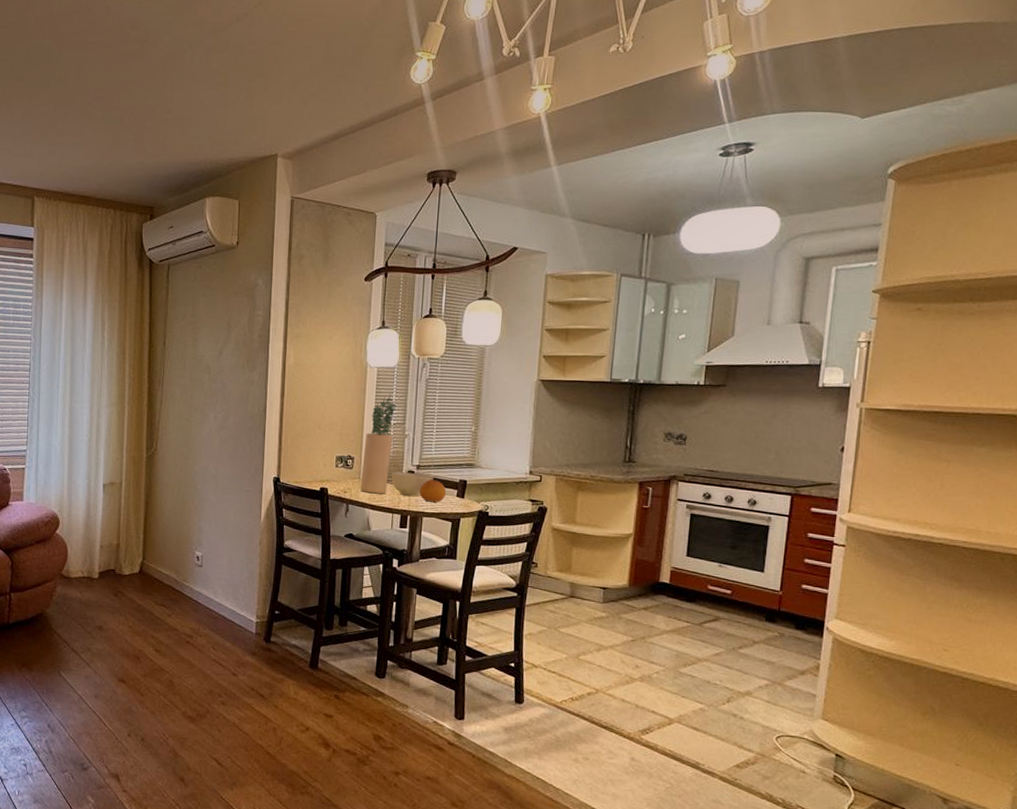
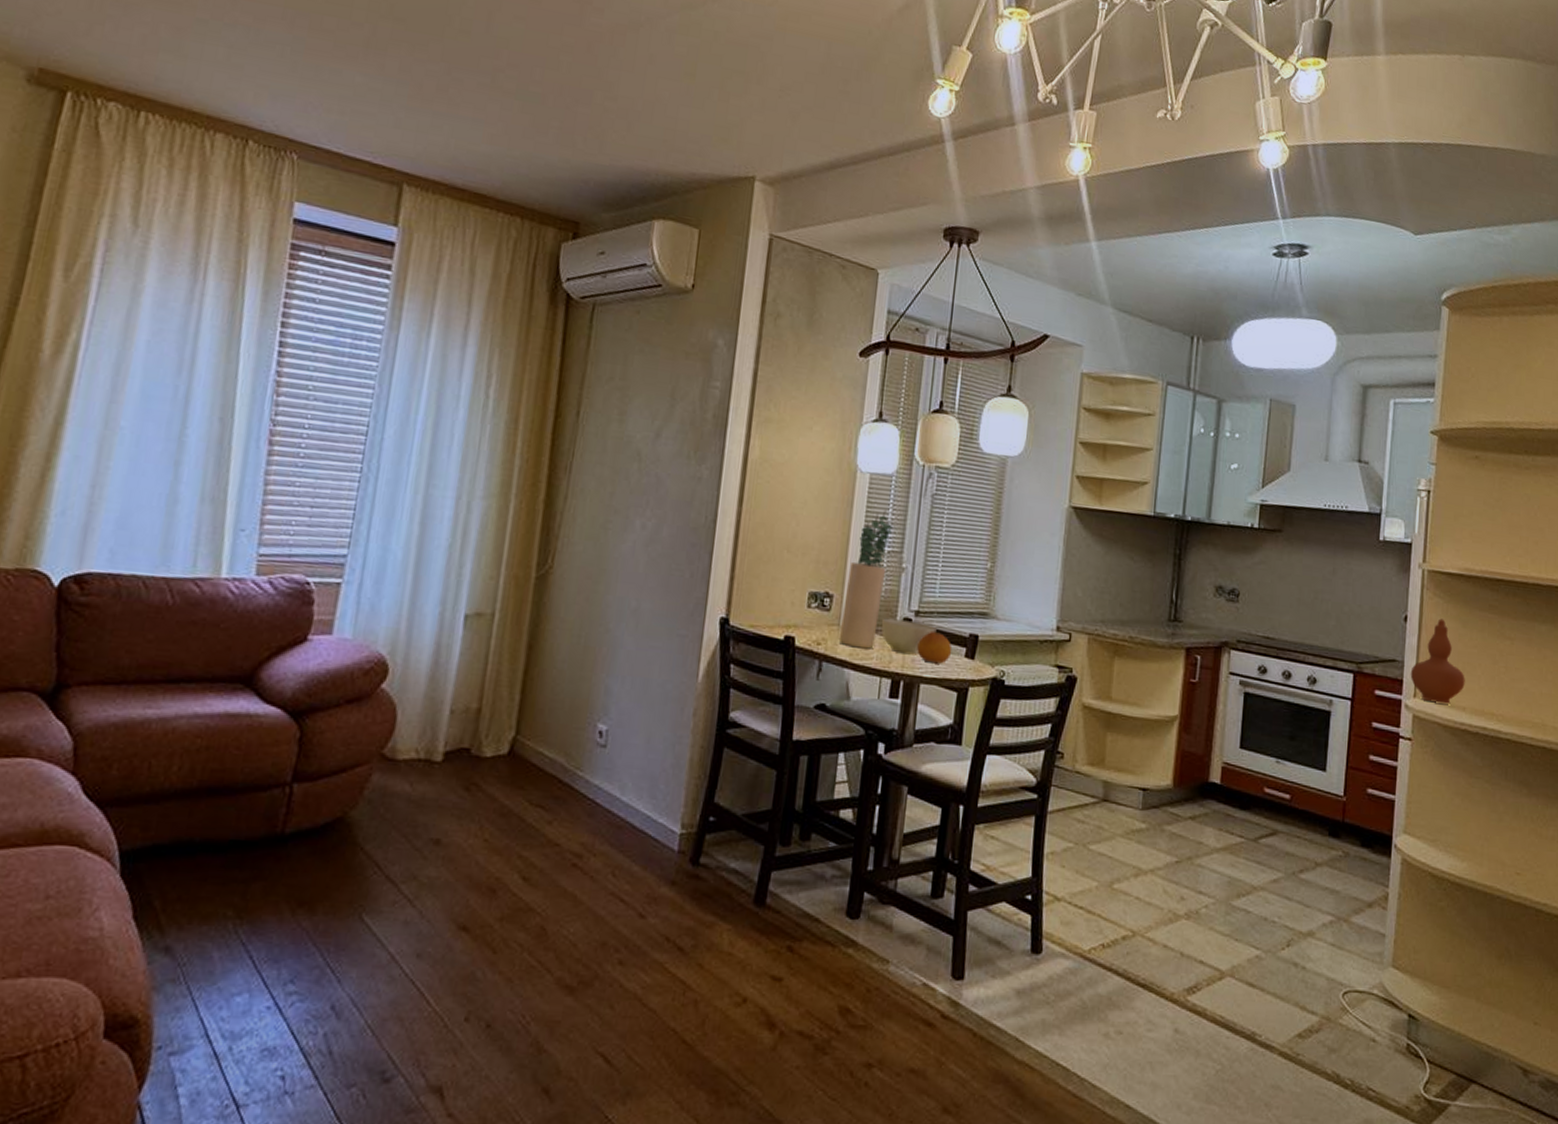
decorative vase: none [845,447,900,517] -> present [1410,618,1465,704]

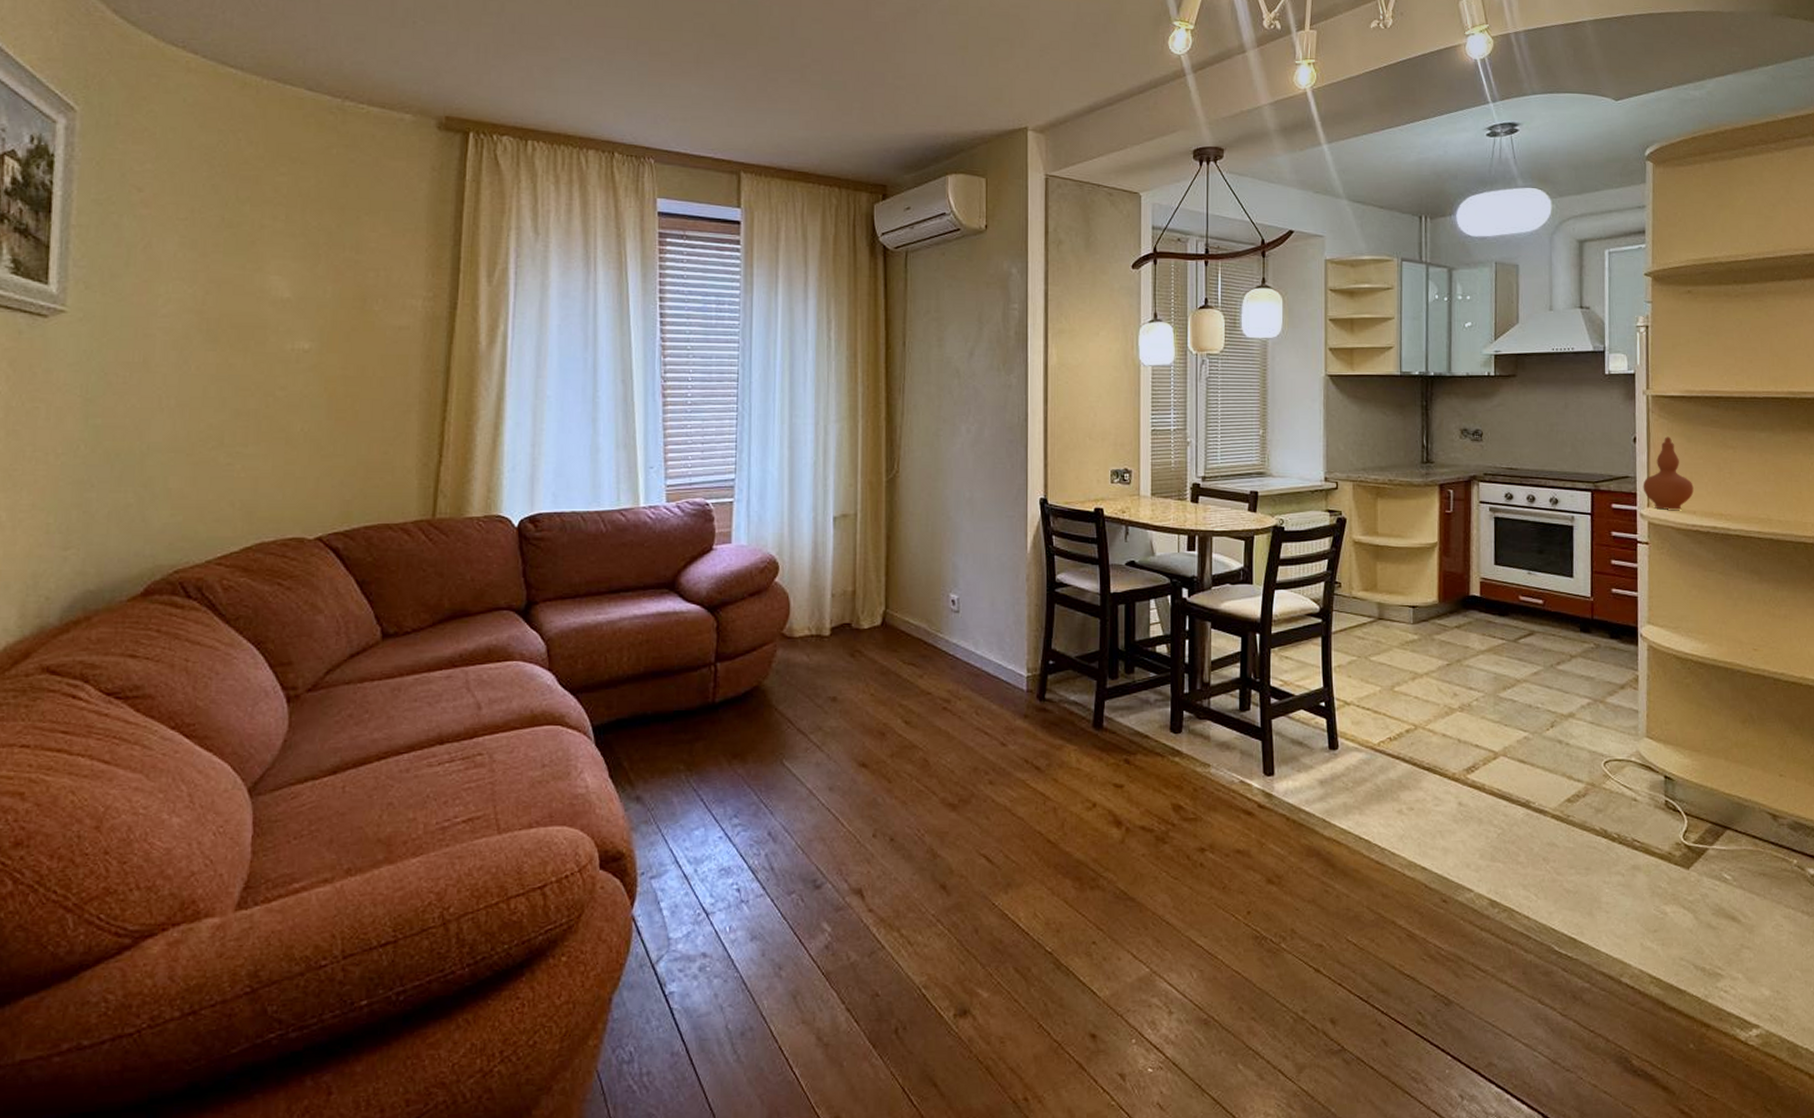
vase: present [838,509,892,649] -> none [1140,395,1175,512]
bowl: present [881,618,937,656] -> none [1175,485,1222,514]
fruit: present [917,630,952,664] -> none [1207,492,1237,519]

